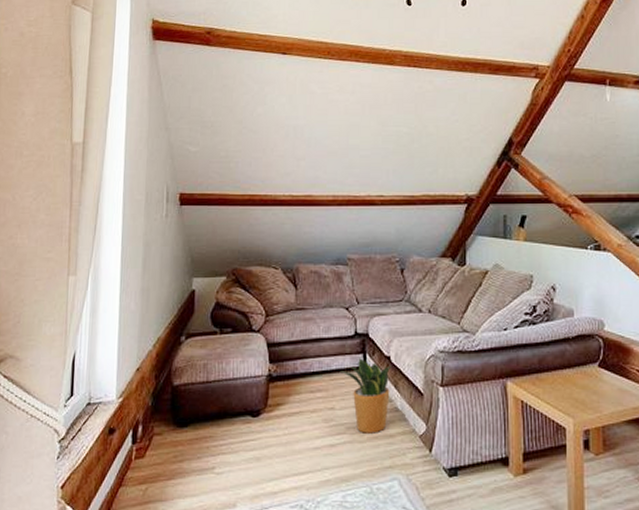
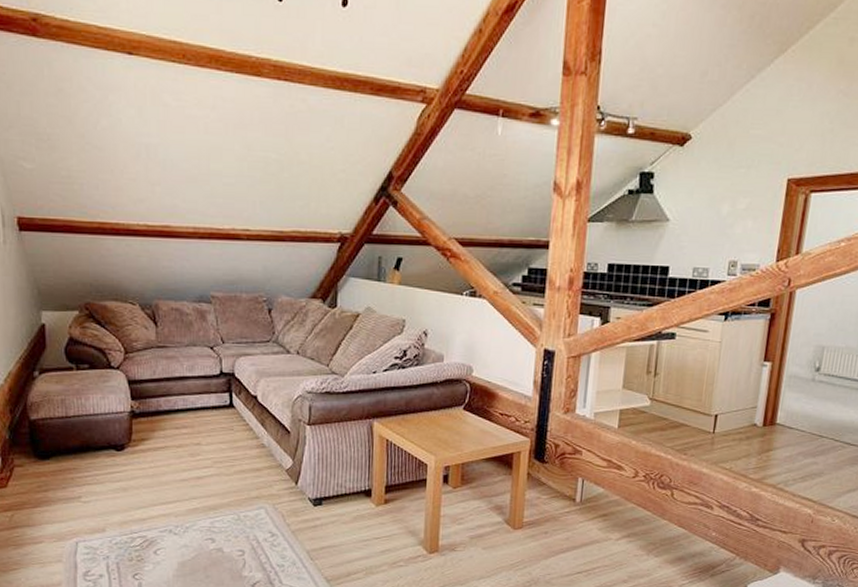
potted plant: present [341,358,392,434] -> none [206,396,258,467]

